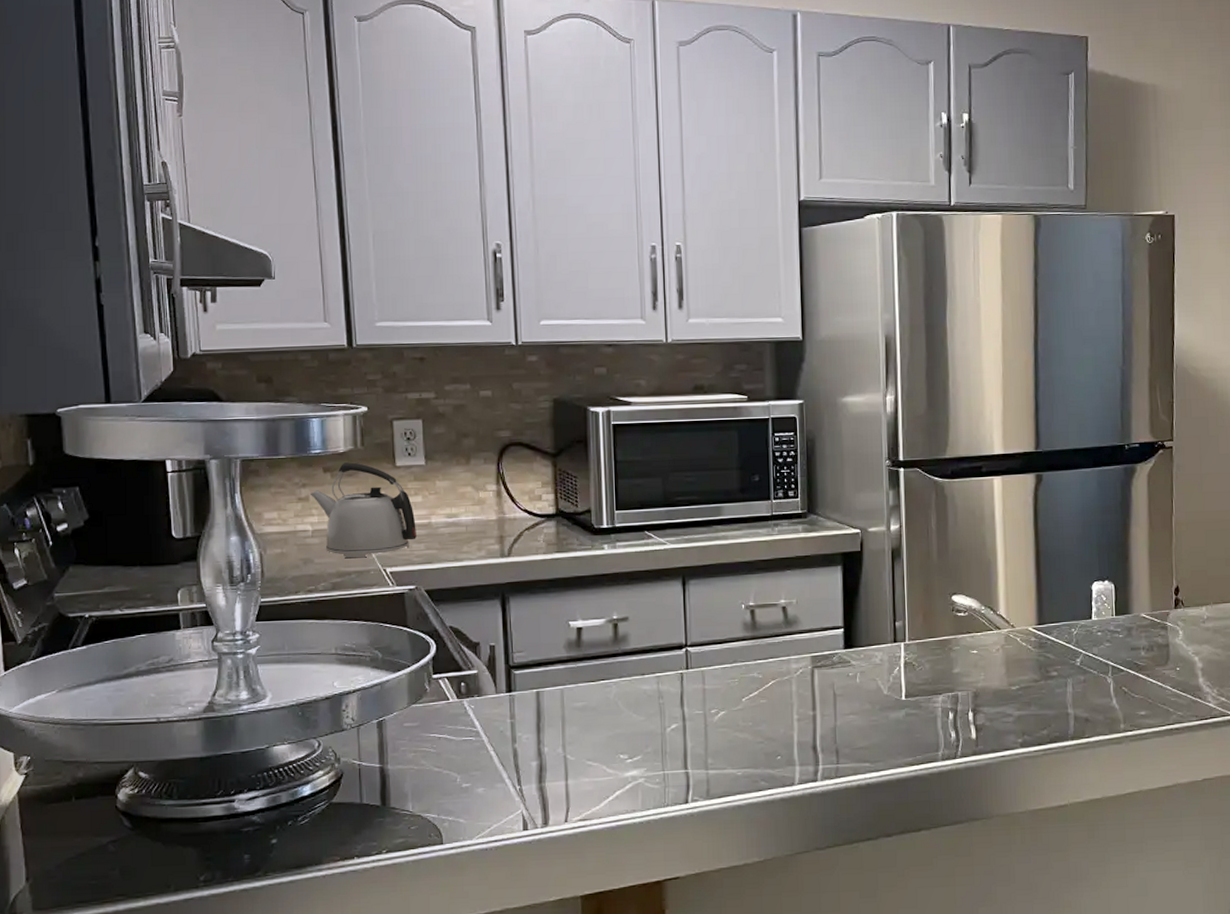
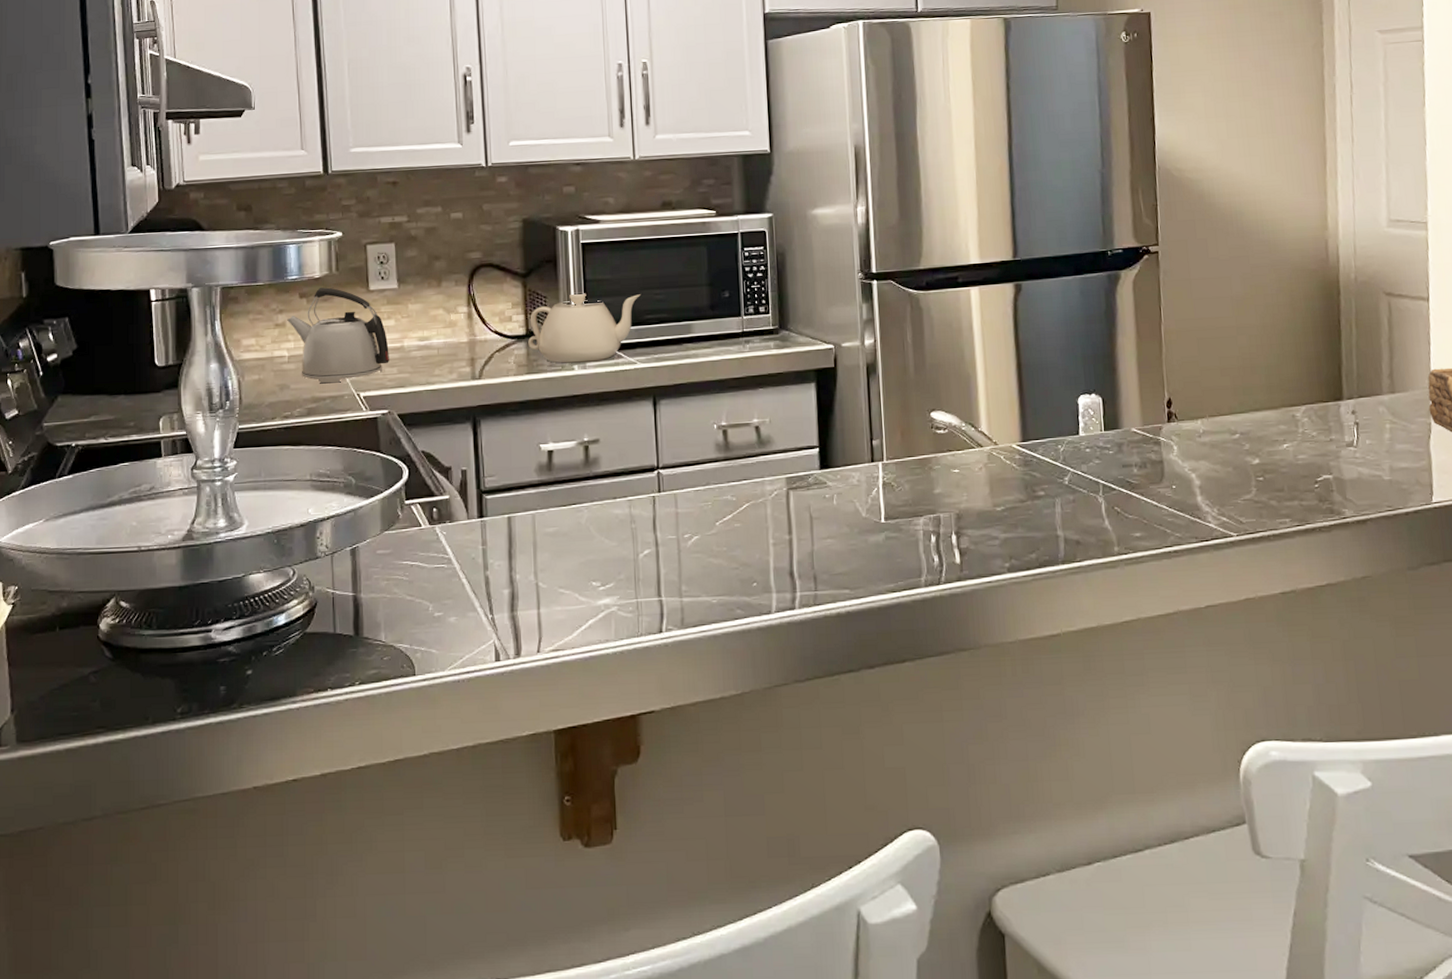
teapot: none [558,474,672,543] -> present [528,293,642,364]

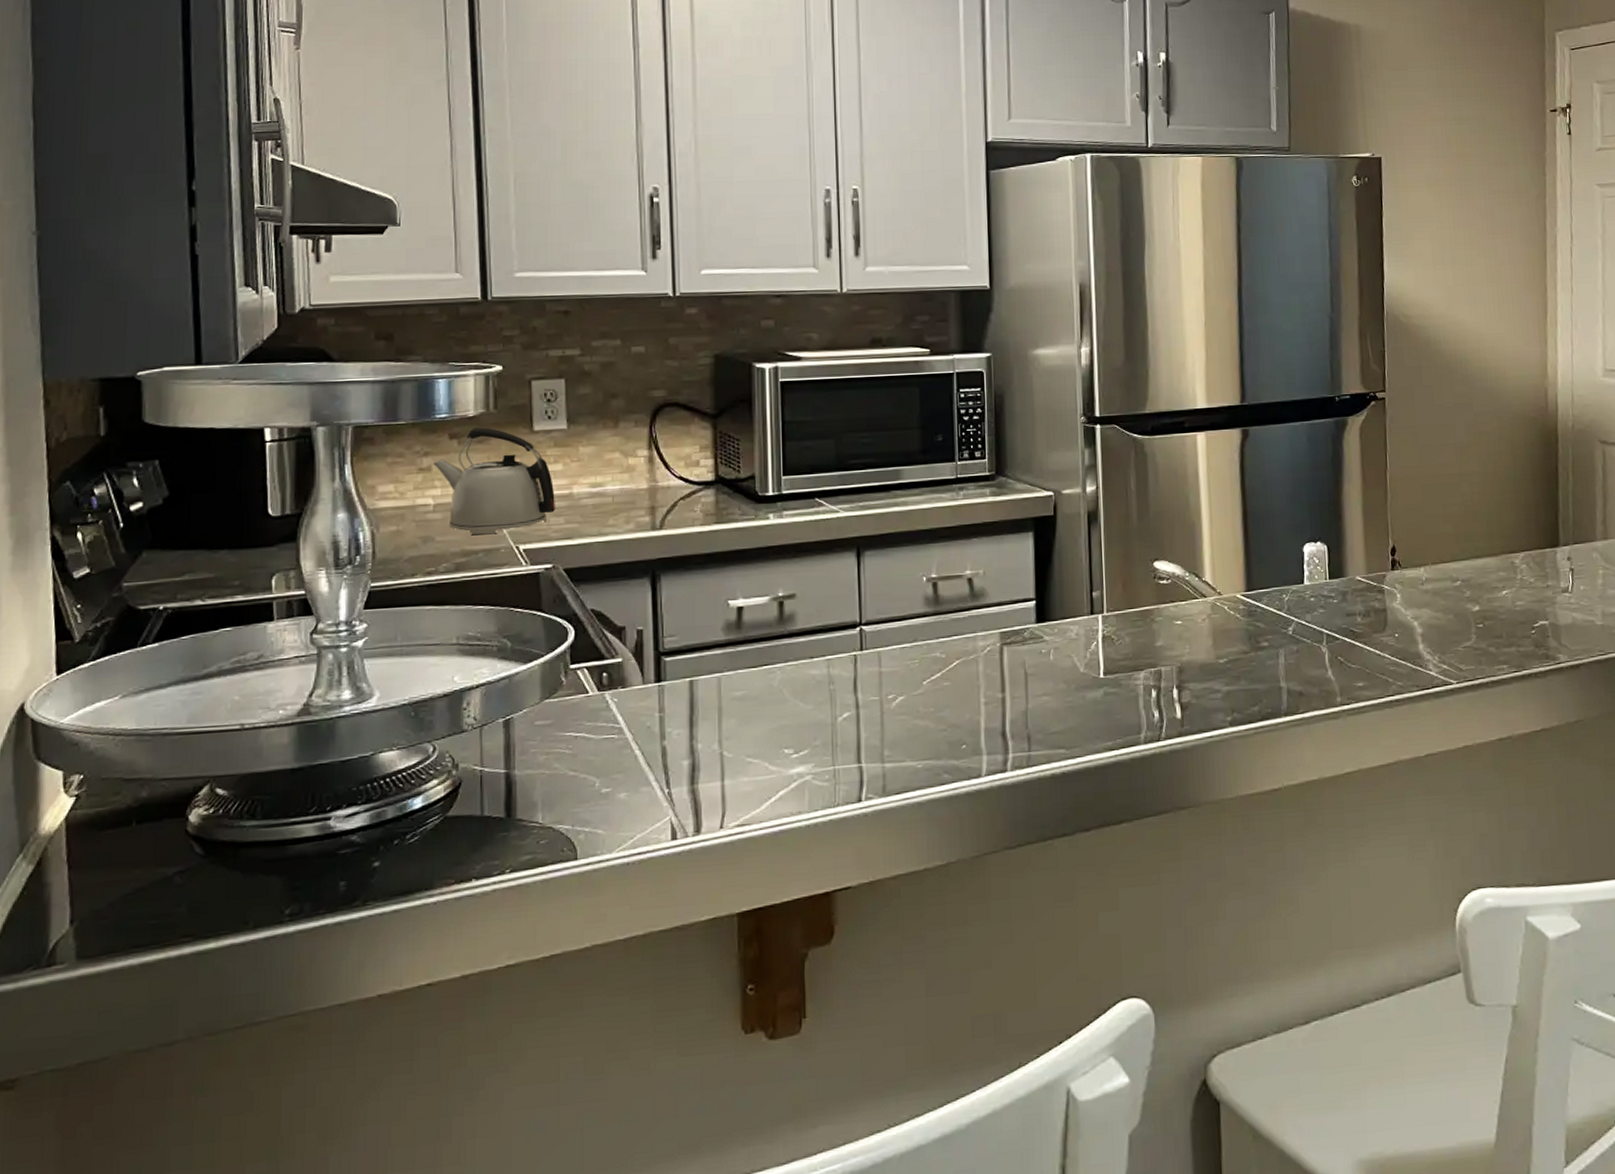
teapot: present [528,293,642,364] -> none [717,435,846,512]

